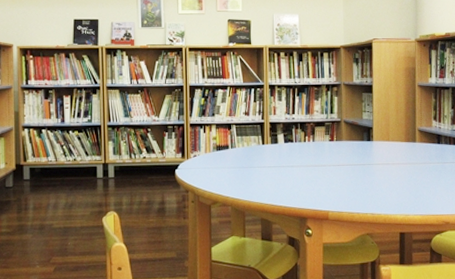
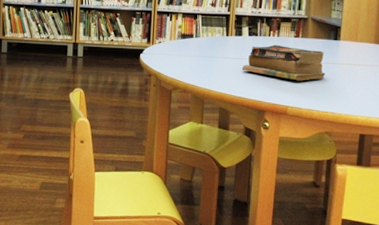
books: none [280,149,362,185] -> present [242,44,325,81]

